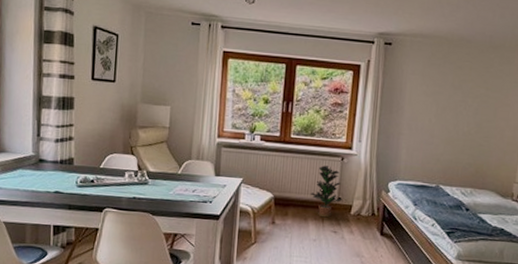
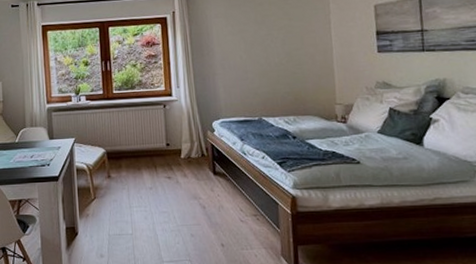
potted plant: present [311,165,342,218] -> none [140,115,171,165]

